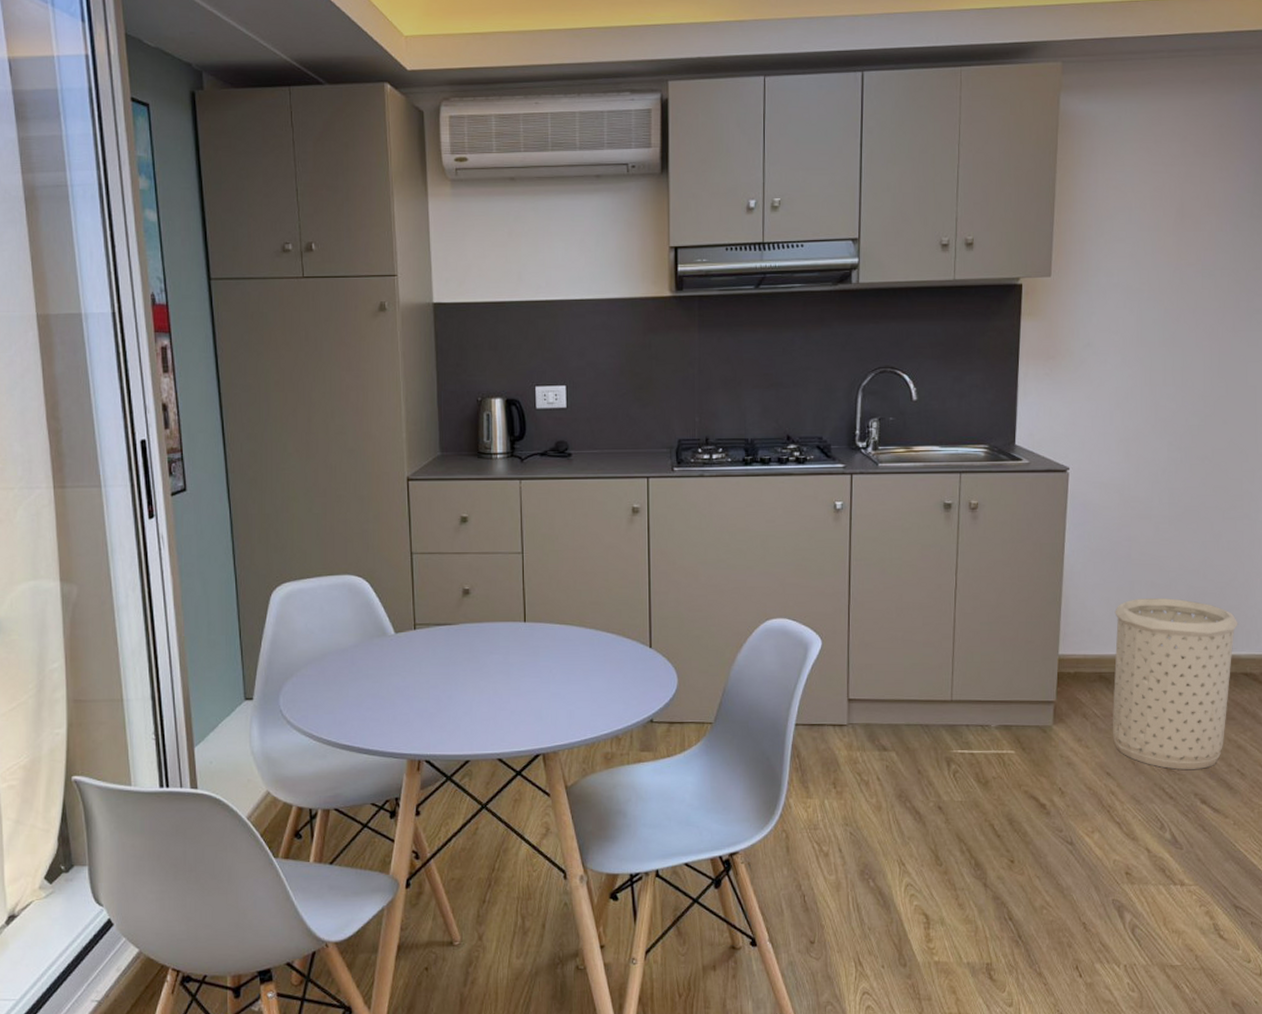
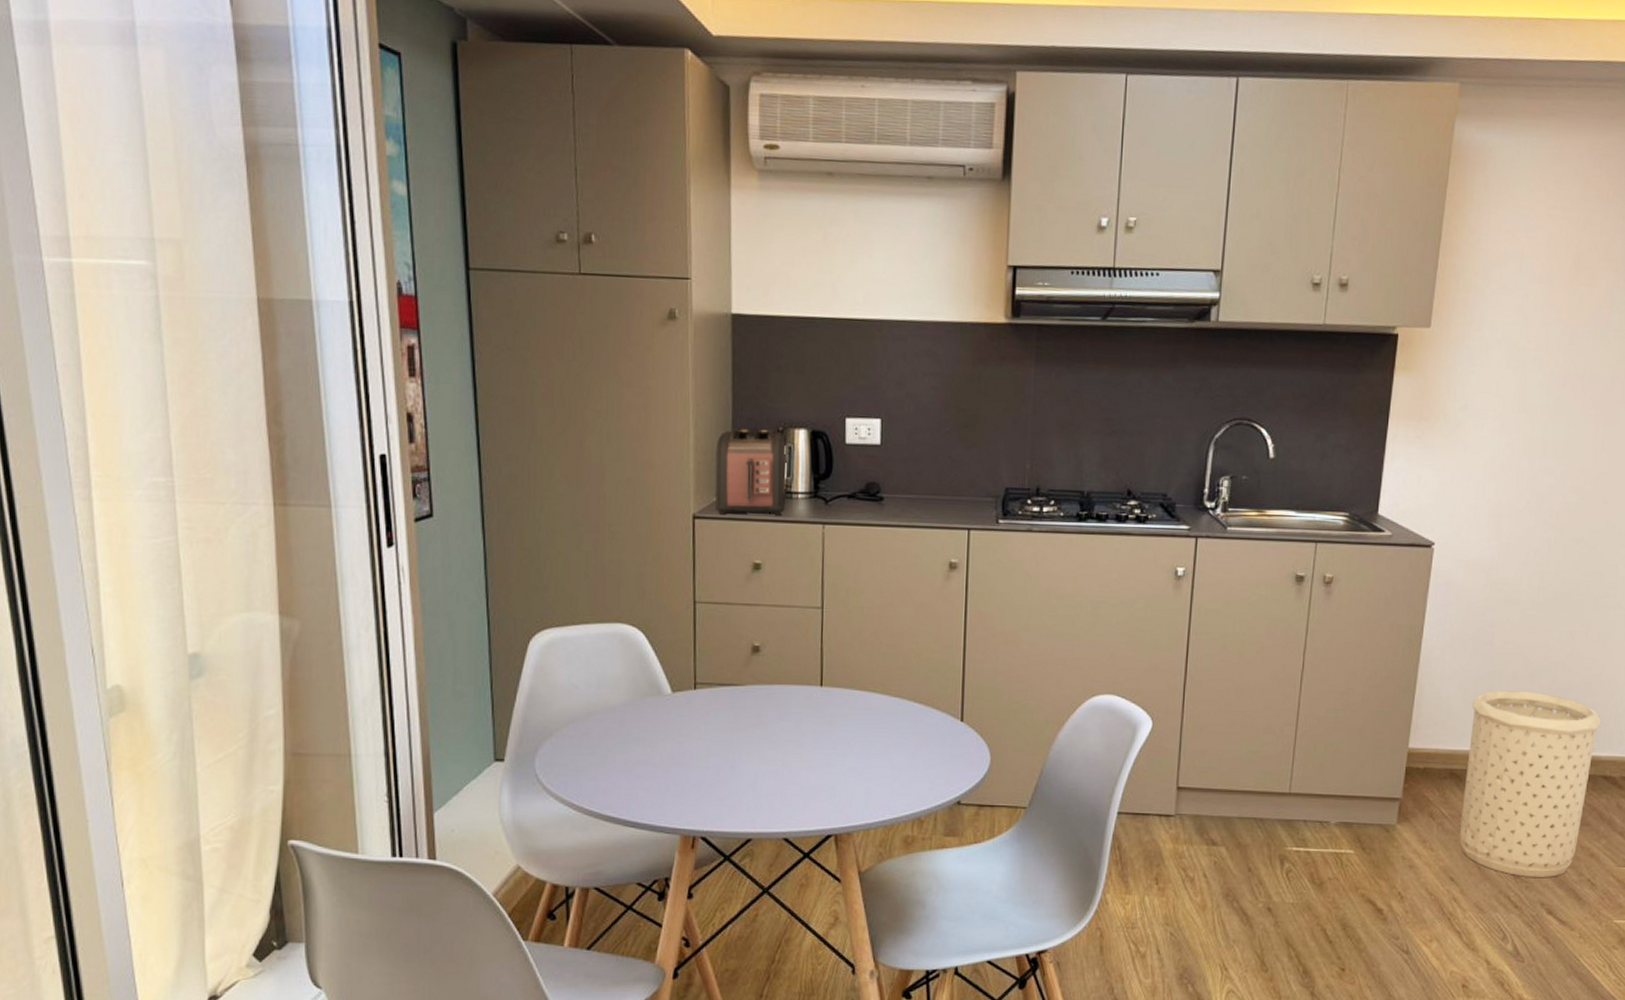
toaster: none [424,398,487,476] -> present [715,427,788,516]

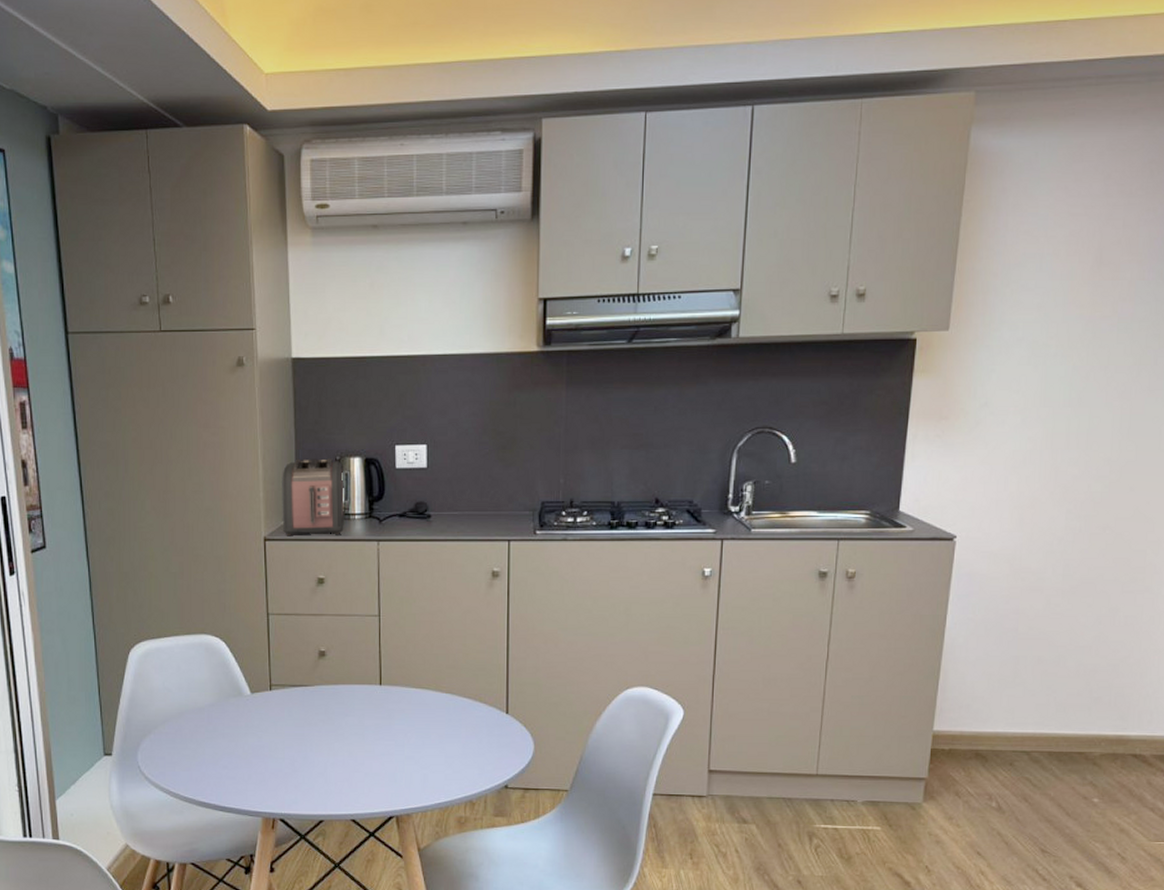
laundry basket: present [1459,690,1602,878] -> none [985,675,1131,853]

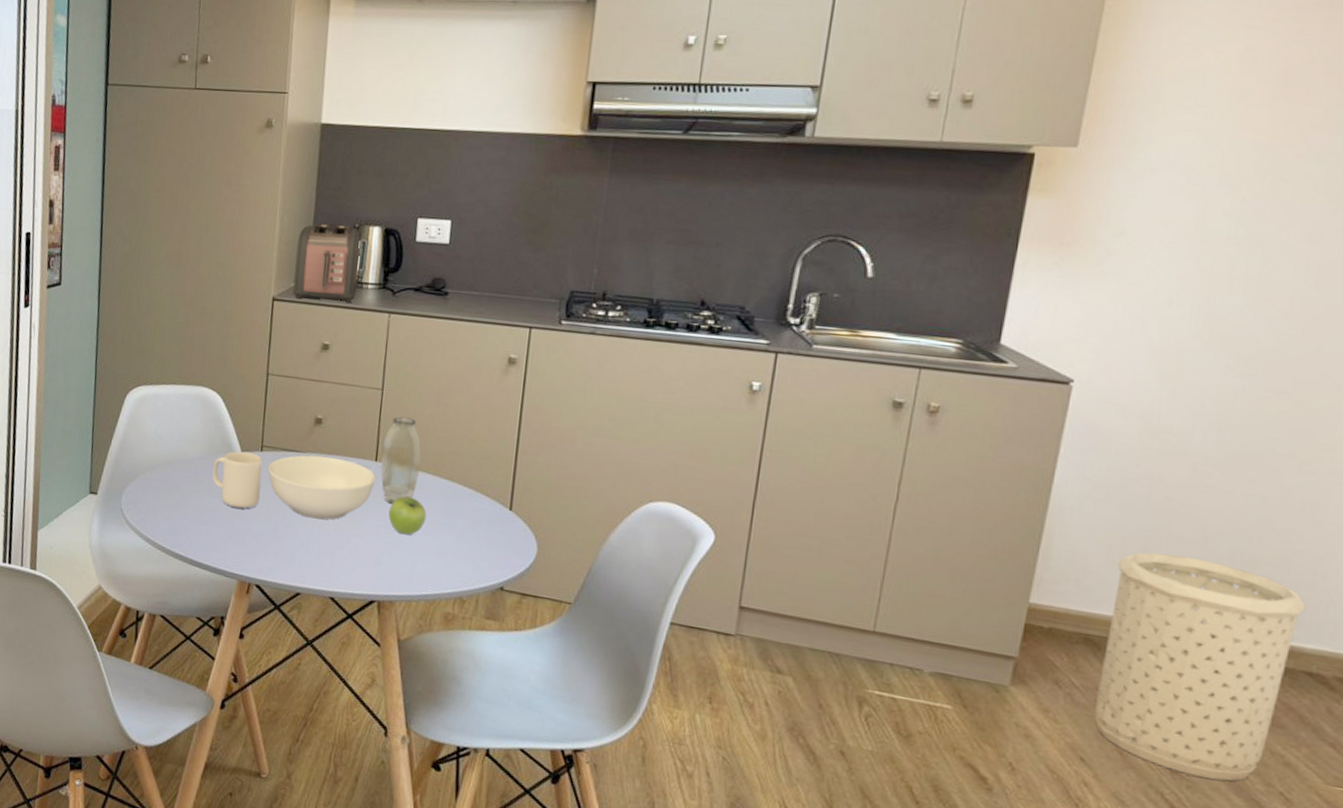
cup: none [225,693,275,749] -> present [213,451,262,509]
bowl: none [278,687,383,748] -> present [267,455,377,520]
vase: none [385,639,422,723] -> present [381,416,422,504]
fruit: none [397,715,433,749] -> present [388,496,427,535]
laundry basket: none [985,675,1131,853] -> present [1094,552,1306,782]

